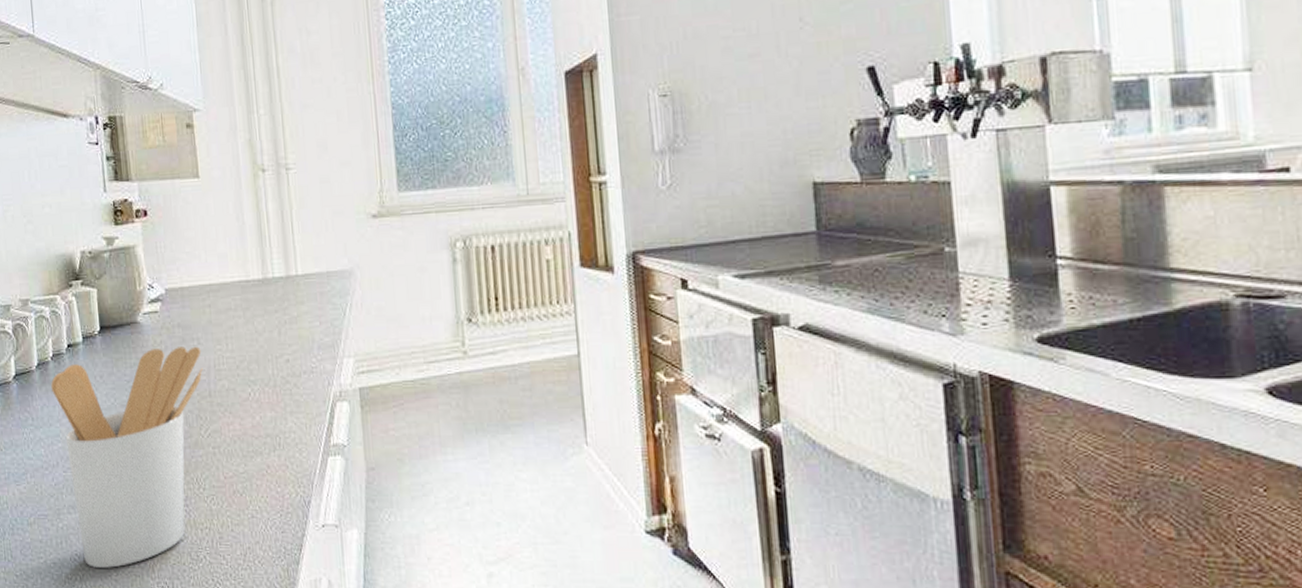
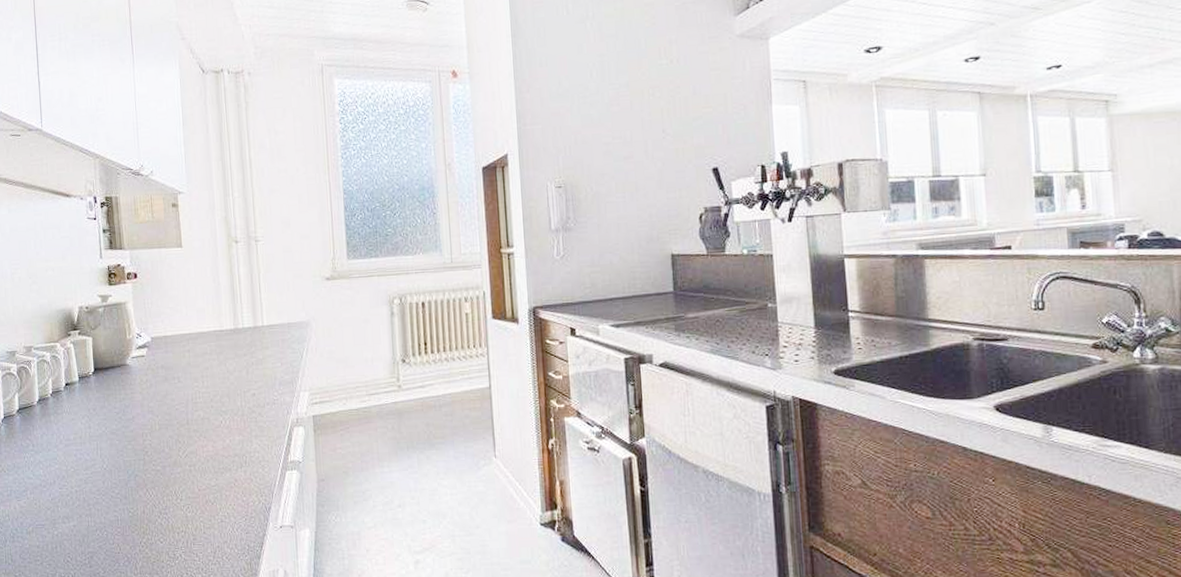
utensil holder: present [51,346,203,568] -> none [50,384,182,567]

